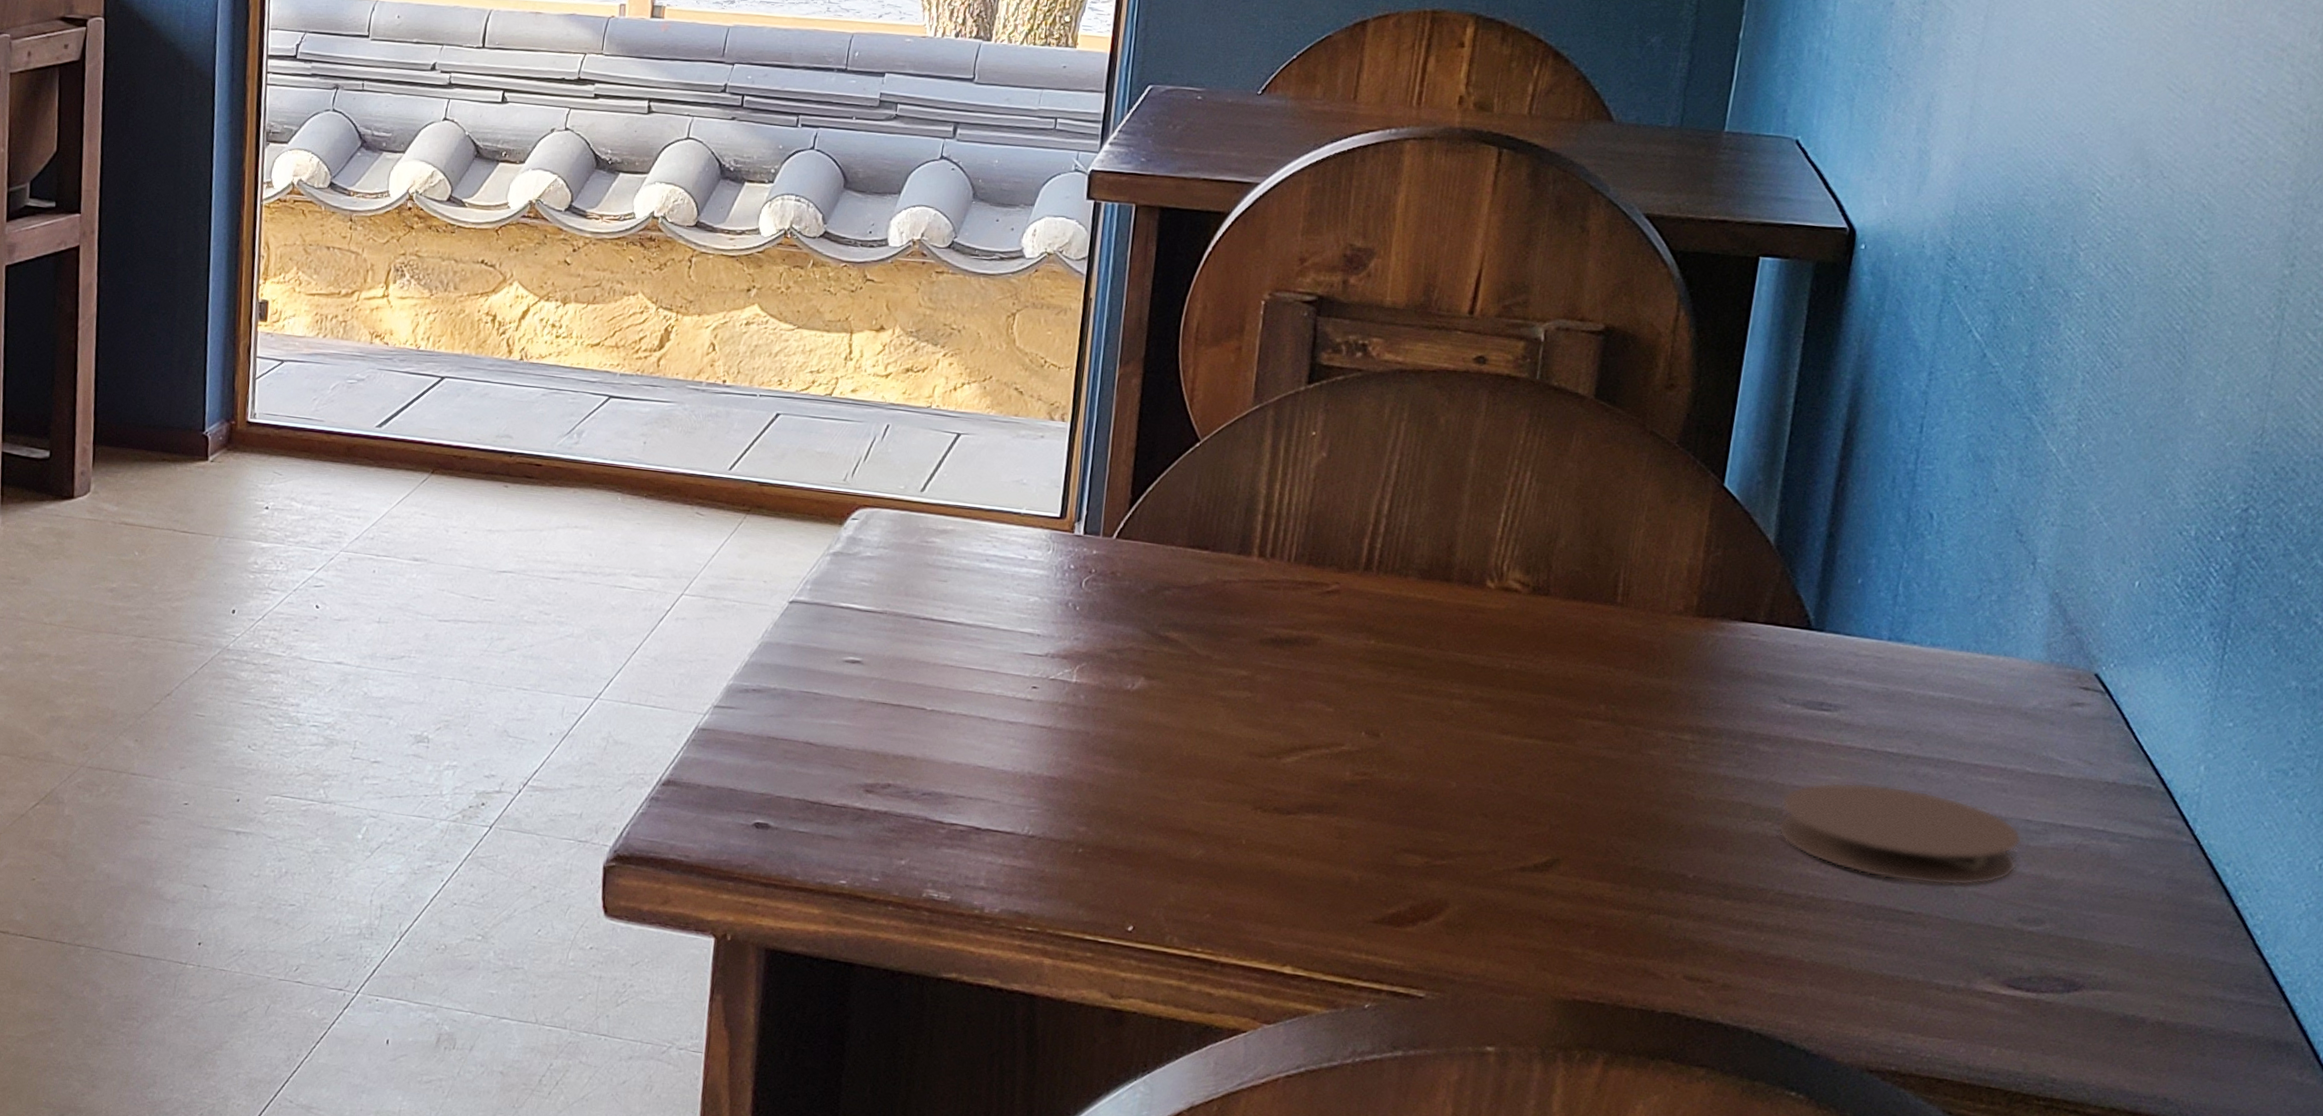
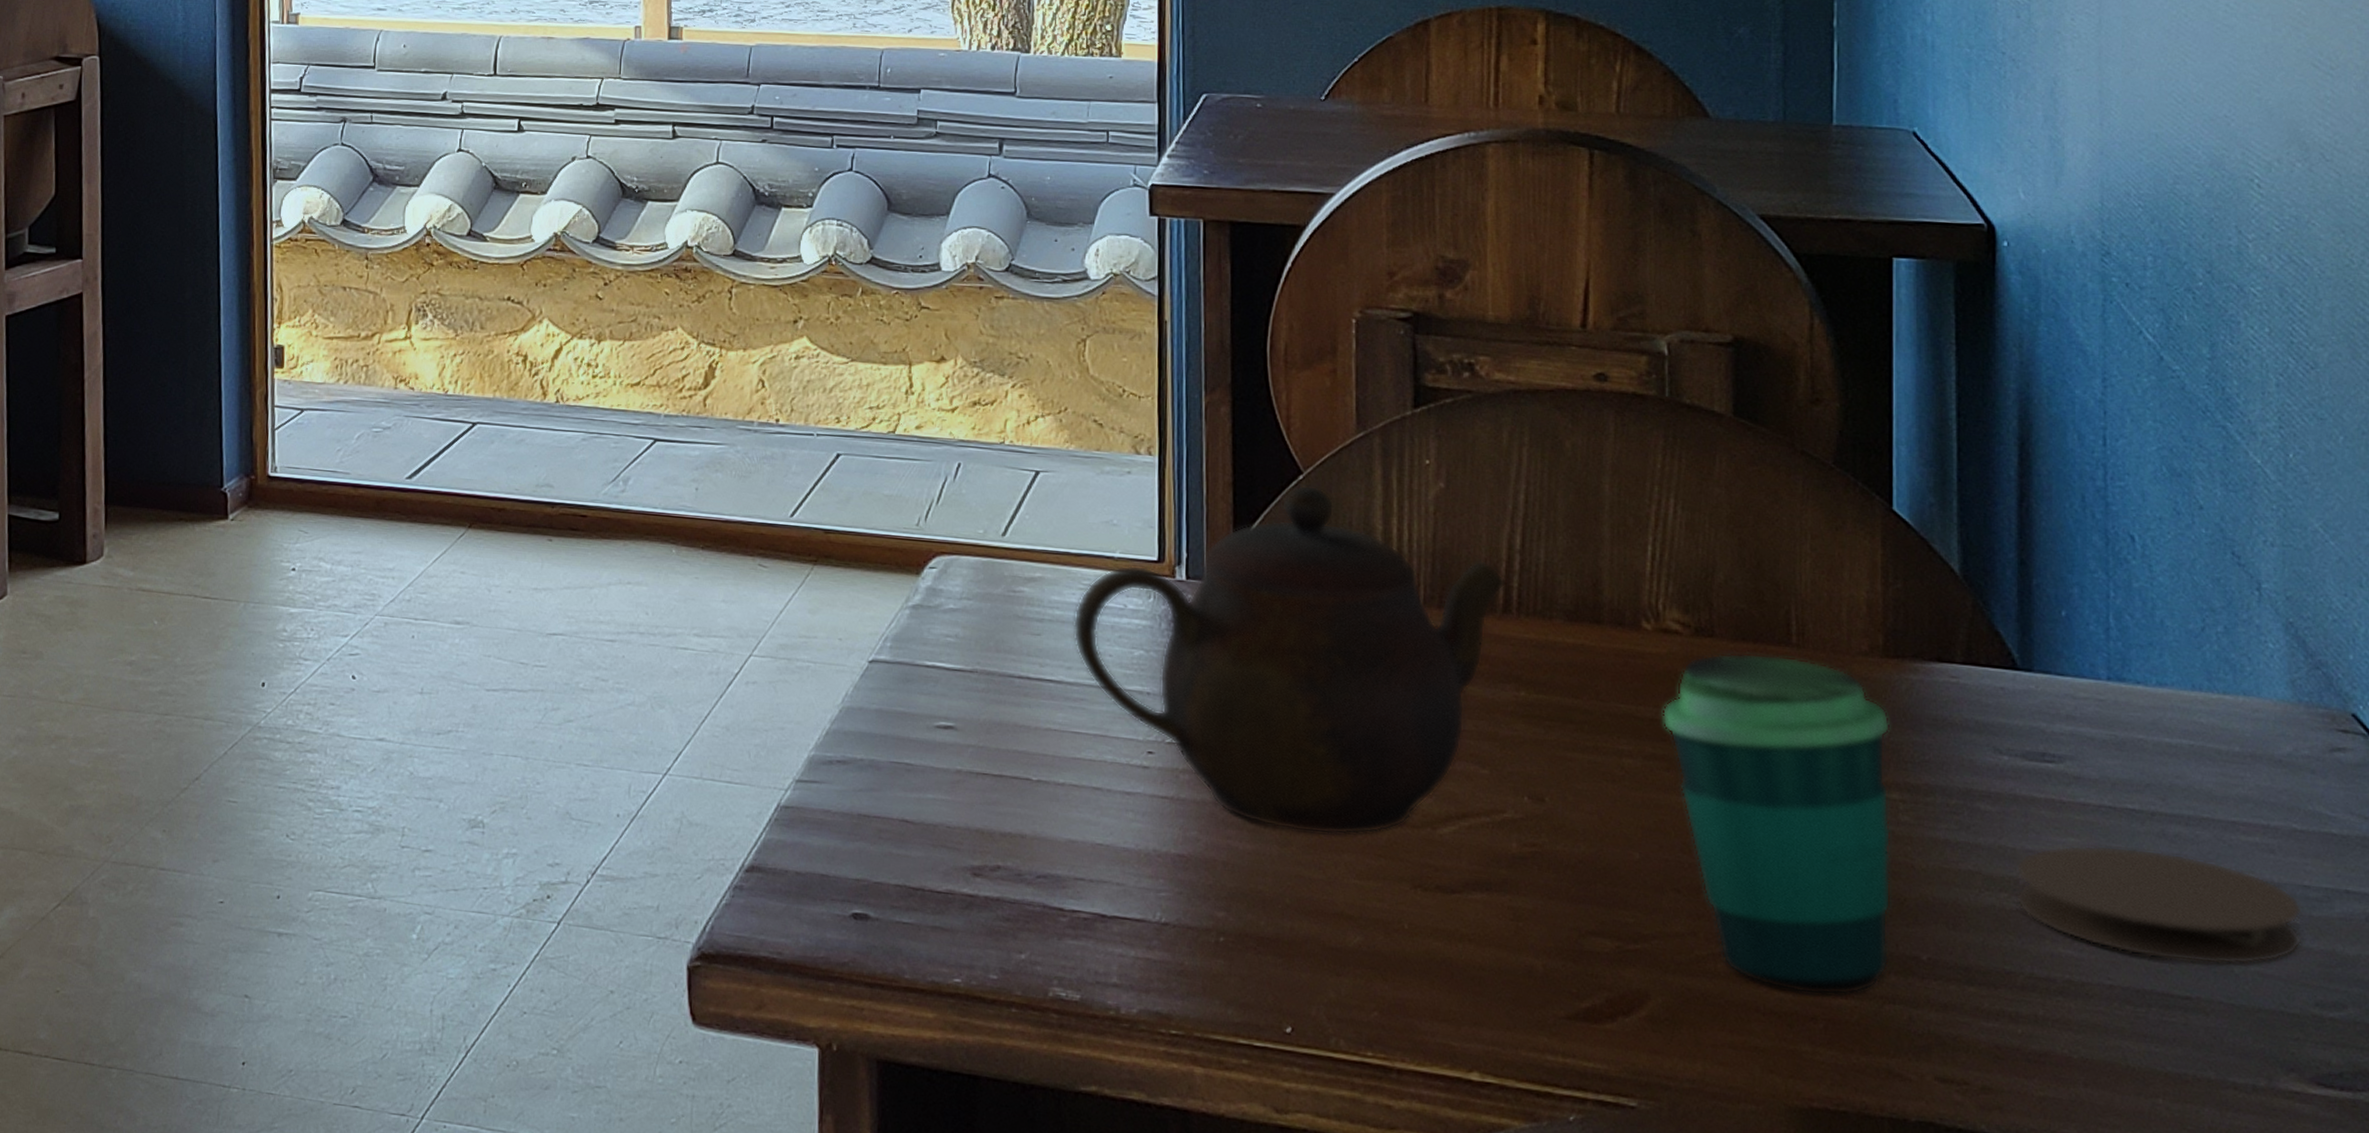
teapot: none [976,451,1372,763] -> present [1072,485,1508,835]
cup: none [1492,609,1693,907] -> present [1661,652,1892,996]

